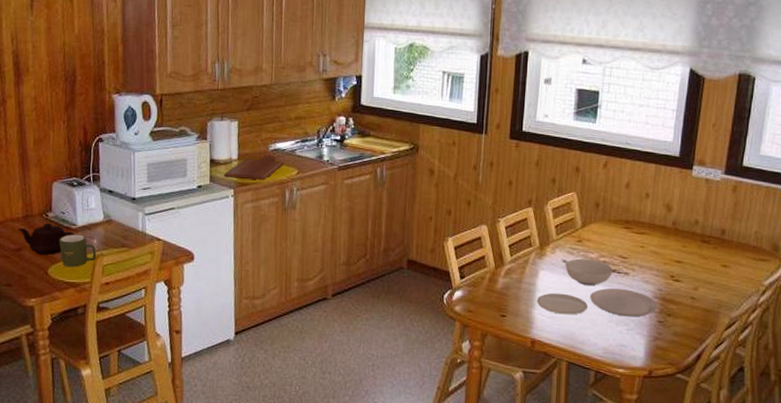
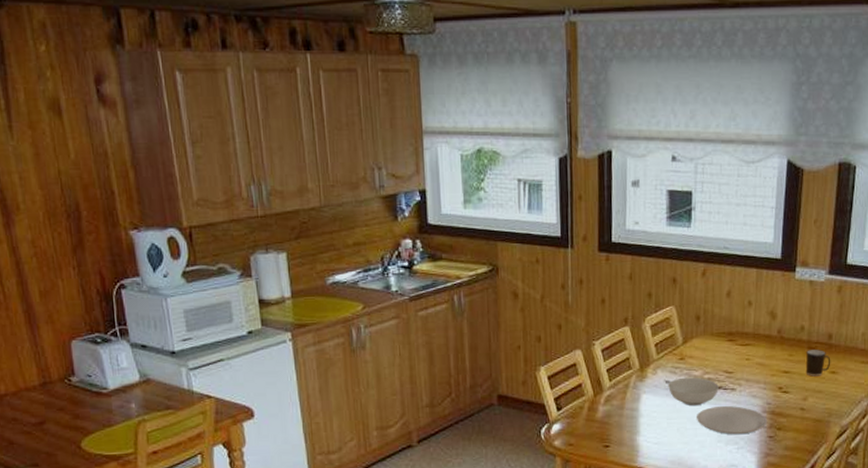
teapot: present [17,223,75,255] -> none [35,390,108,427]
mug: present [59,234,97,268] -> none [88,399,138,439]
cutting board: present [224,155,284,181] -> none [278,290,346,320]
plate: present [536,293,587,315] -> none [640,416,695,439]
mug: none [697,243,723,269] -> present [805,350,831,377]

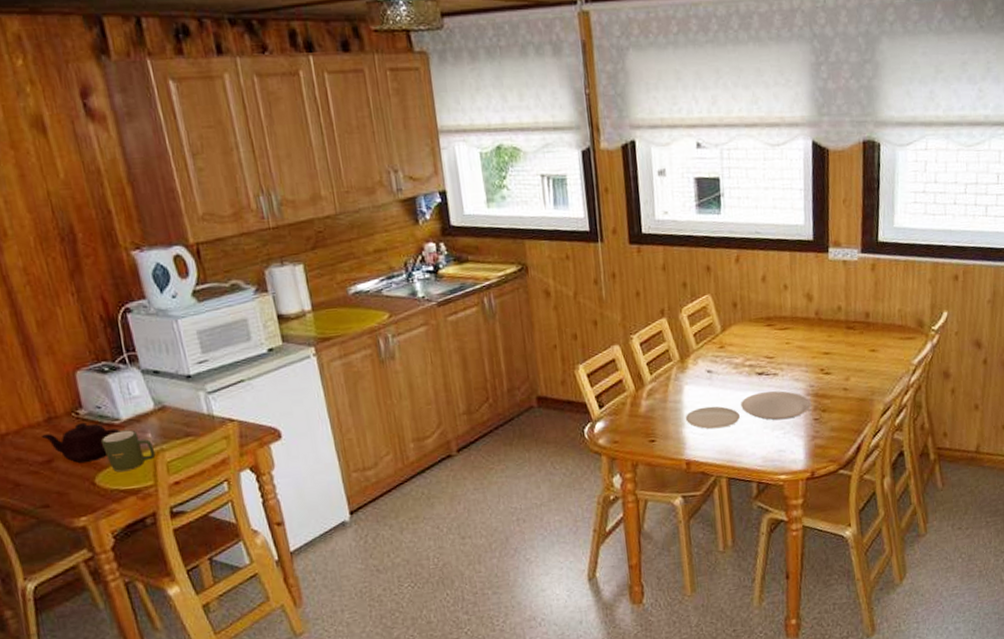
teapot: none [35,390,108,427] -> present [40,423,121,463]
mug: none [88,399,138,439] -> present [100,429,156,473]
plate: none [640,416,695,439] -> present [685,406,740,429]
bowl: present [668,377,719,406] -> none [710,364,761,394]
mug: present [805,350,831,377] -> none [845,329,870,356]

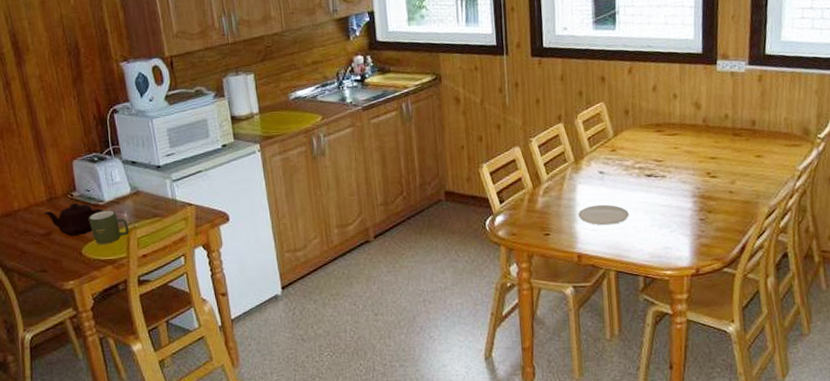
plate: present [741,391,811,420] -> none [630,192,697,219]

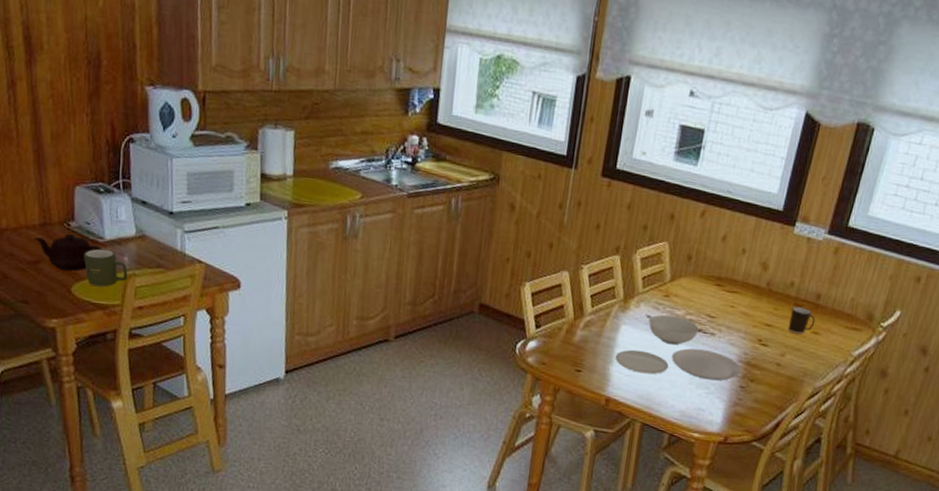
bowl: none [602,167,650,194] -> present [649,314,699,345]
plate: none [630,192,697,219] -> present [672,348,741,381]
mug: none [731,135,756,161] -> present [788,307,816,335]

